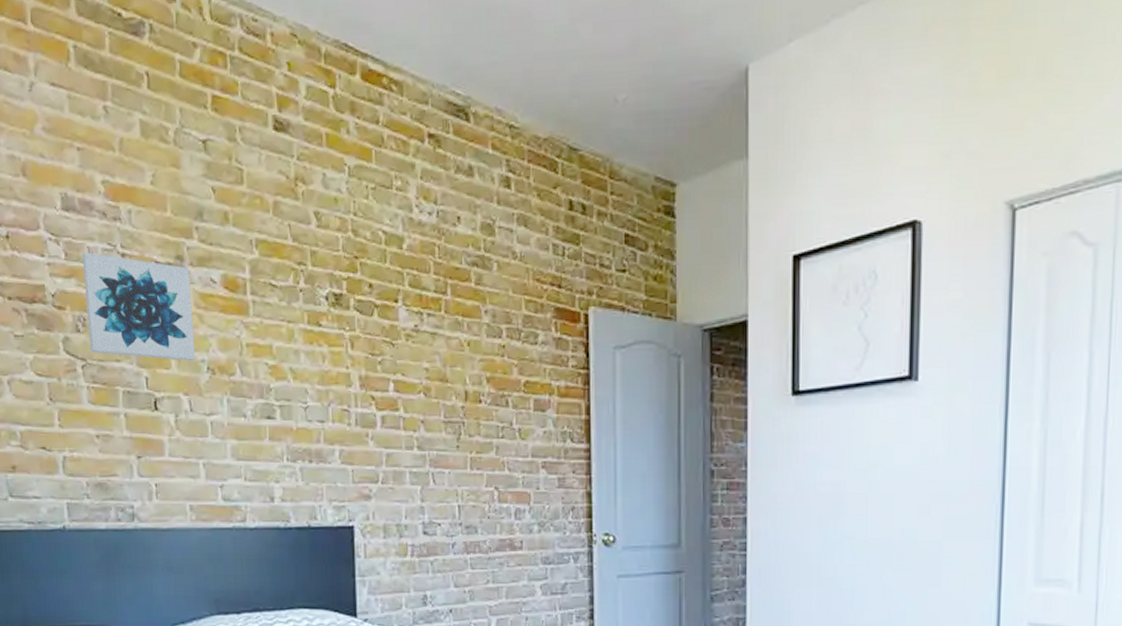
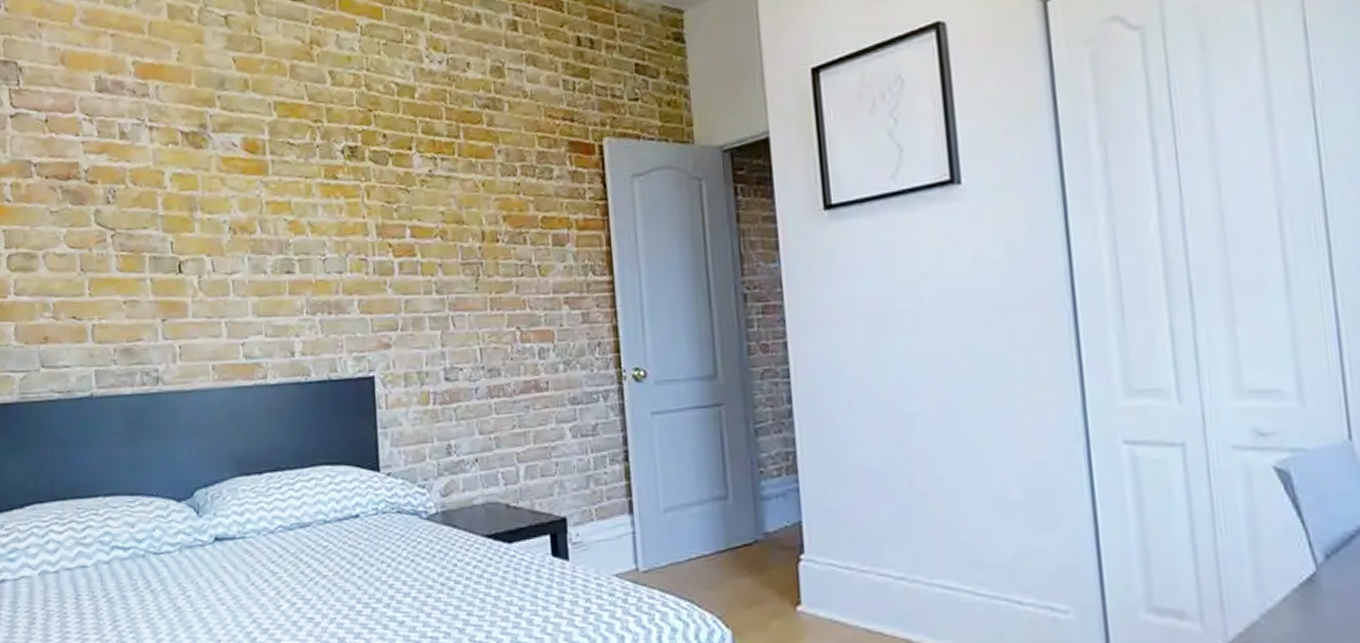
wall art: present [82,252,196,362] -> none [114,128,218,223]

